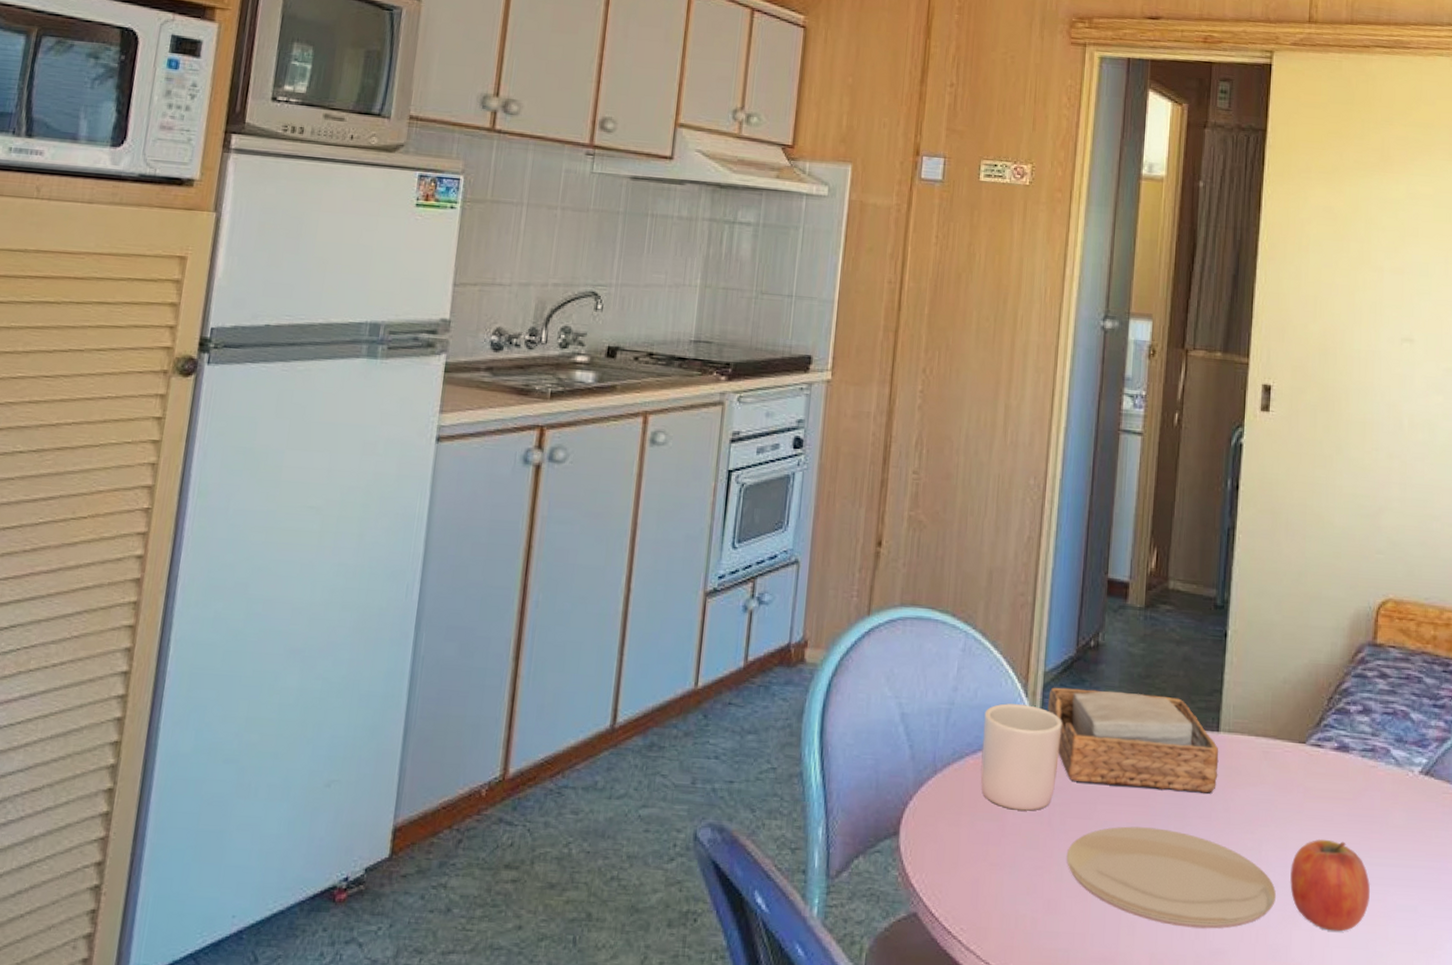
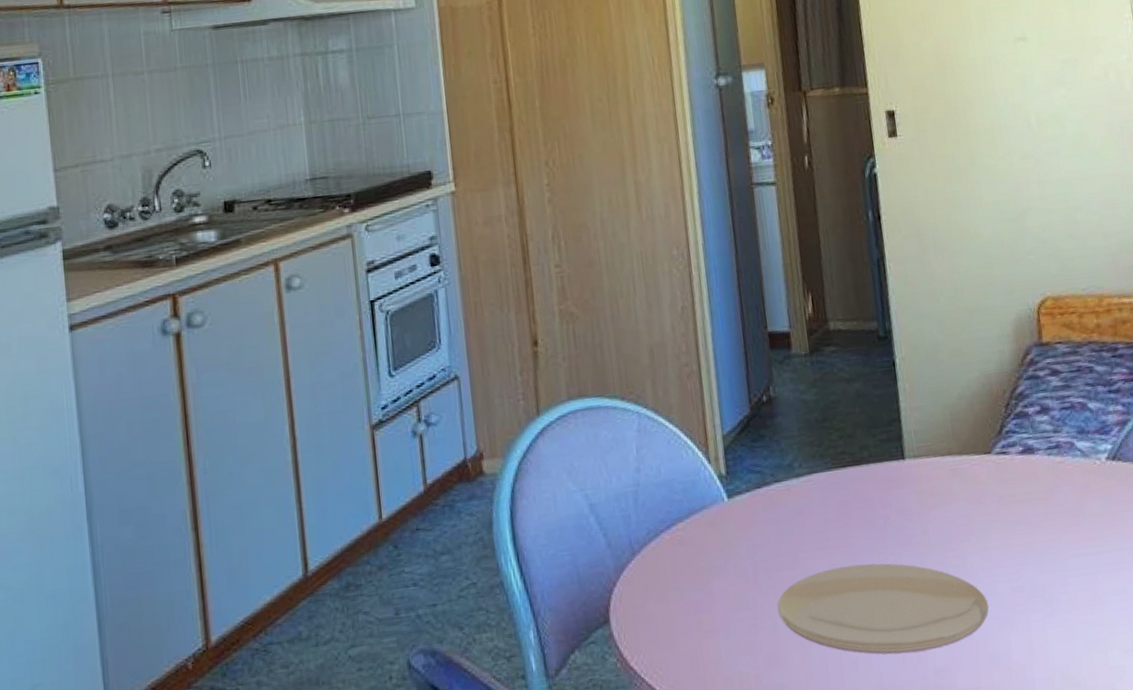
mug: present [980,703,1062,811] -> none [671,471,754,576]
napkin holder: present [1047,687,1219,794] -> none [731,434,911,536]
fruit: present [1290,839,1371,932] -> none [997,540,1080,628]

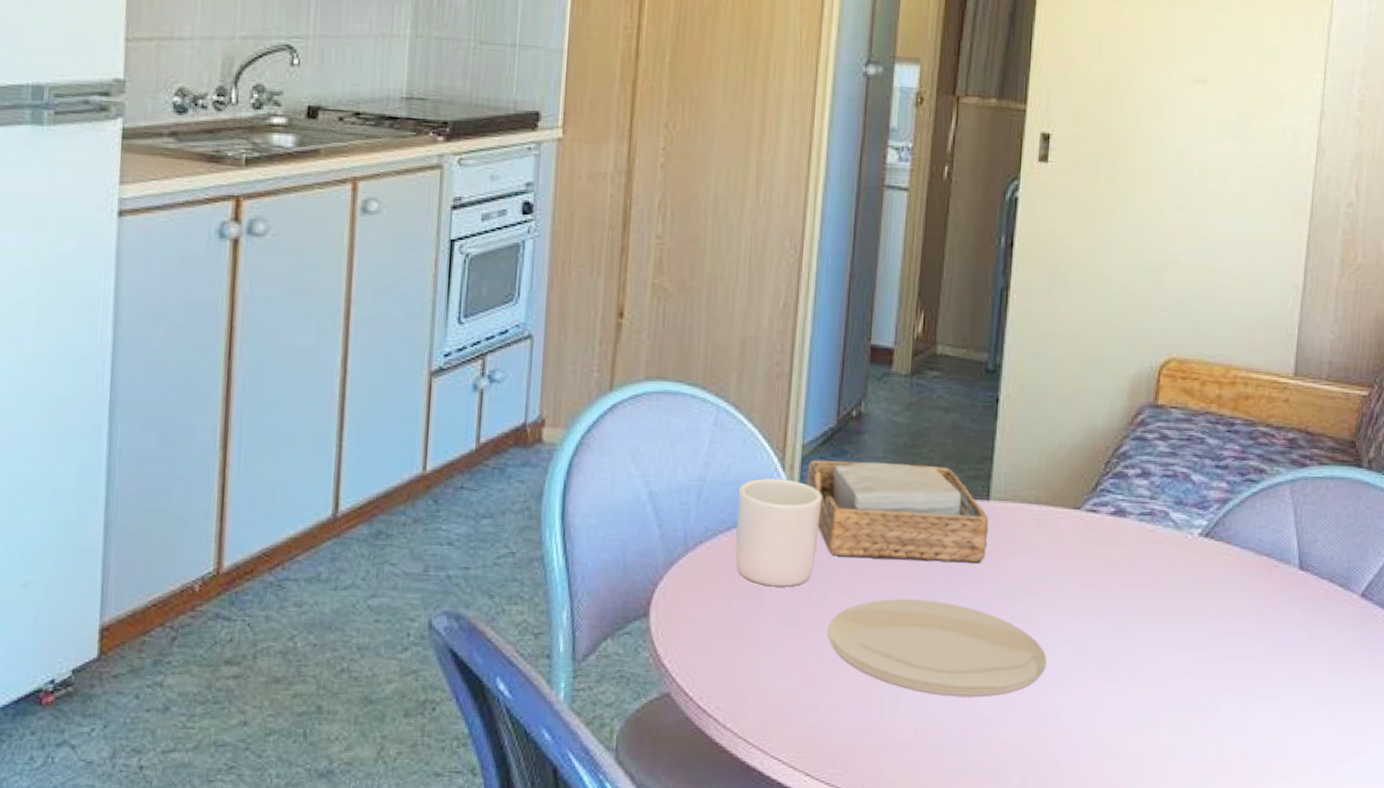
mug: none [671,471,754,576] -> present [735,478,822,587]
napkin holder: none [731,434,911,536] -> present [806,460,989,563]

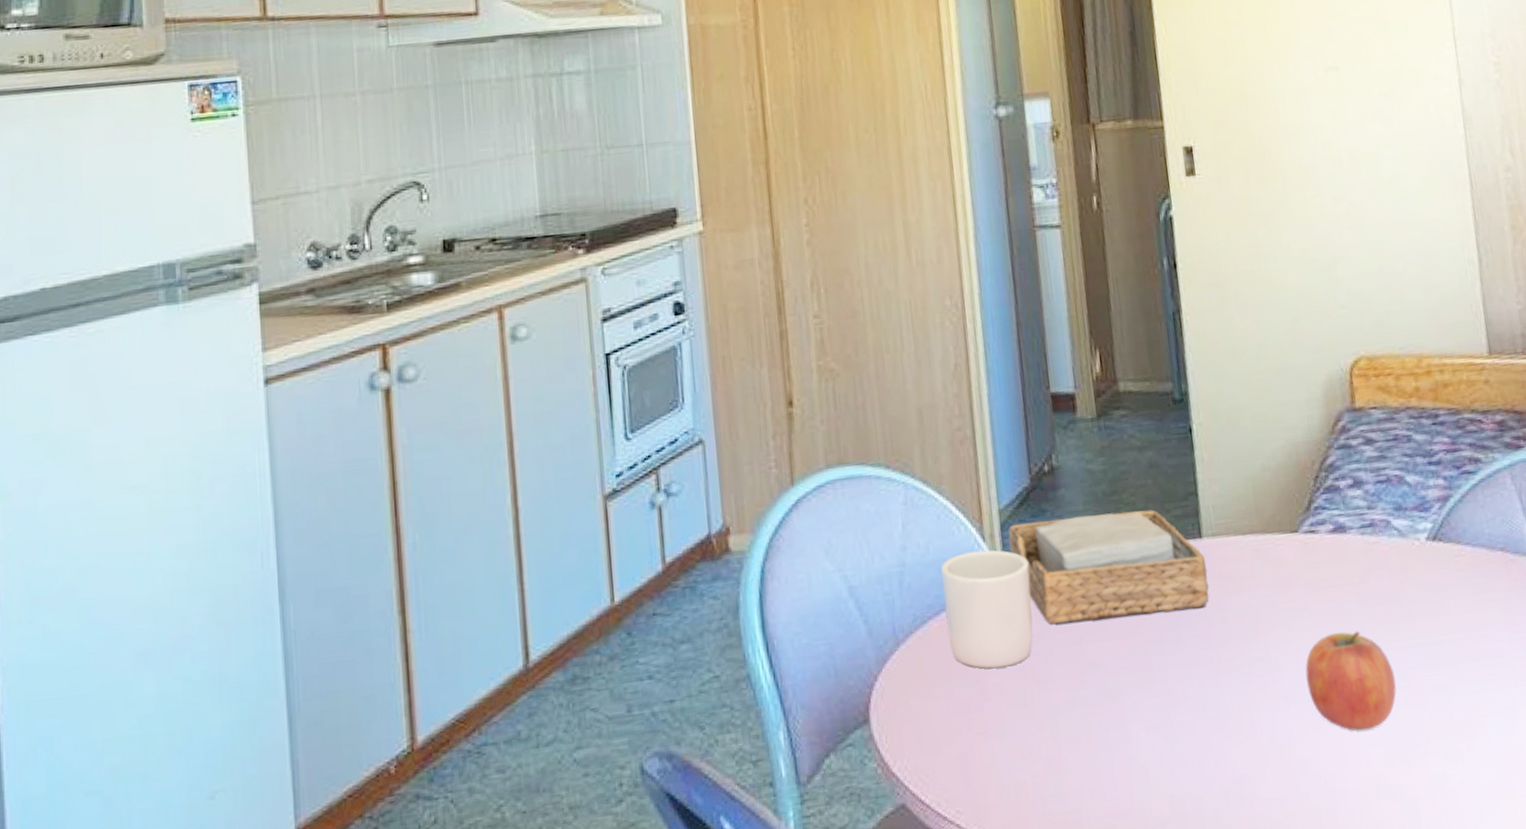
plate: present [827,599,1047,698] -> none [1058,656,1295,761]
fruit: none [1061,604,1145,695] -> present [1305,630,1397,731]

